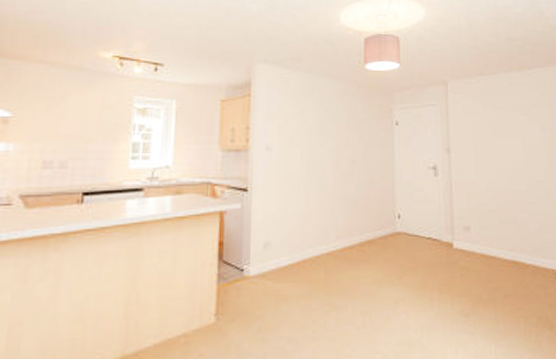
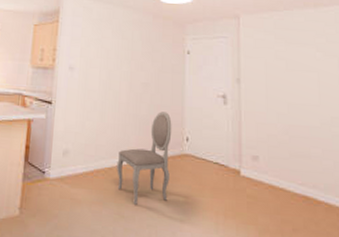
dining chair: none [326,189,383,293] -> present [117,111,172,205]

